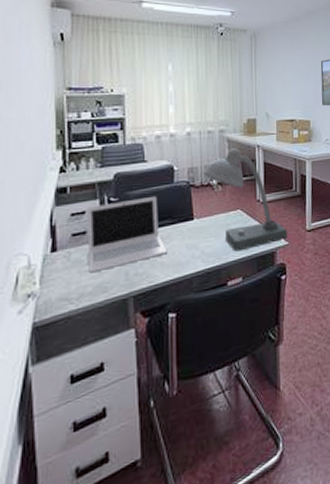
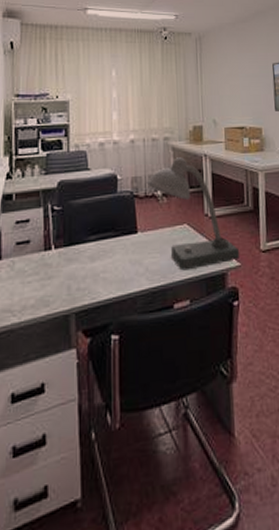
laptop: present [87,196,168,273] -> none [31,206,111,285]

